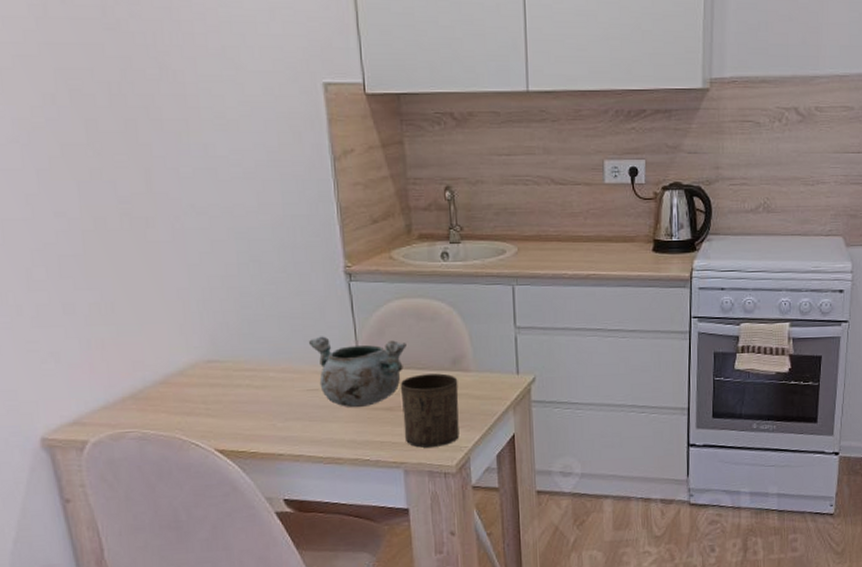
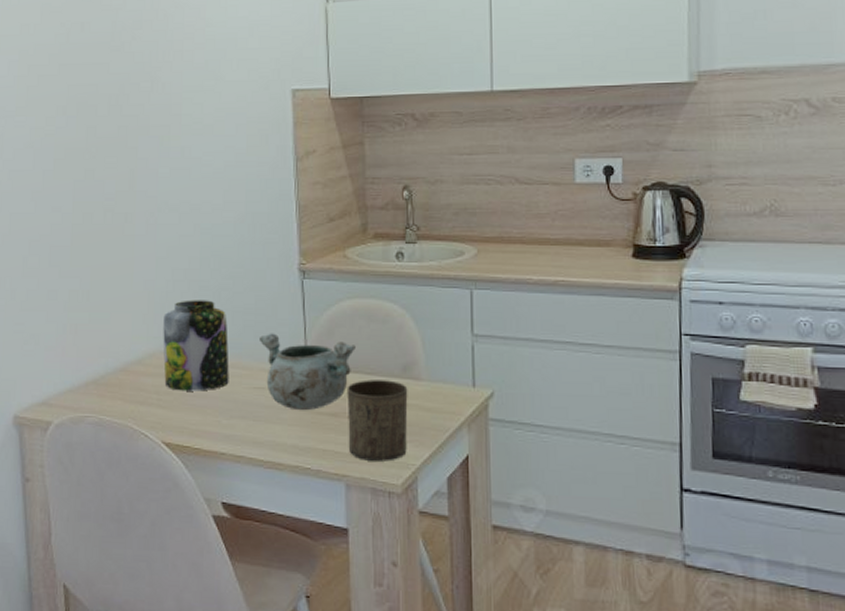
jar: none [203,306,281,399] -> present [163,300,229,391]

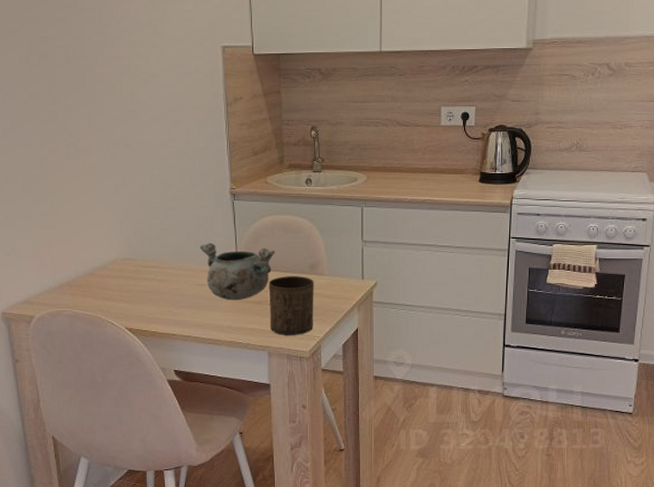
jar: present [163,300,229,391] -> none [122,218,177,289]

